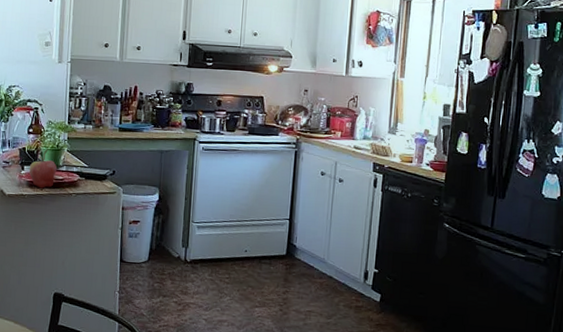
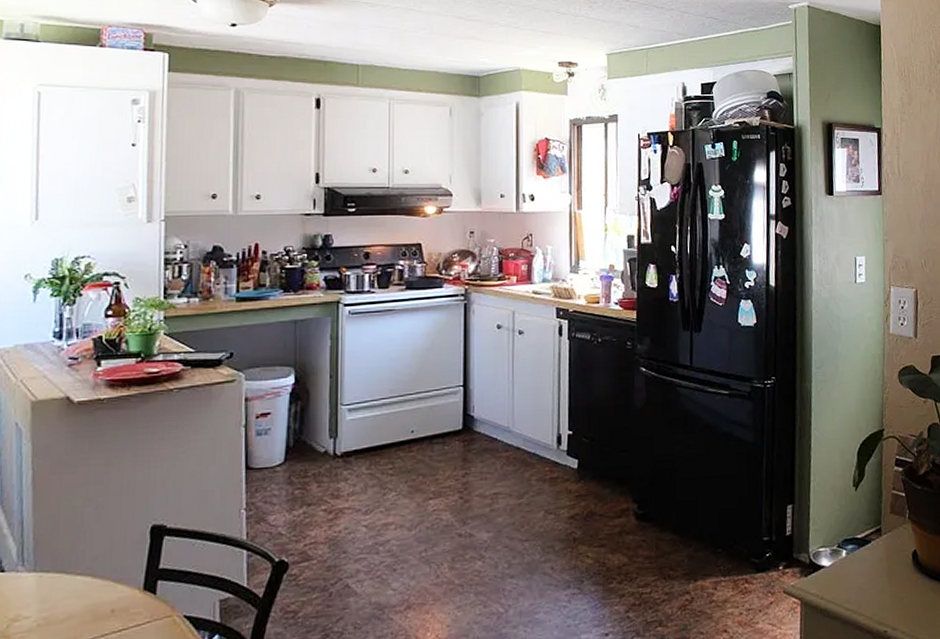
fruit: present [29,148,58,188] -> none [108,333,151,388]

